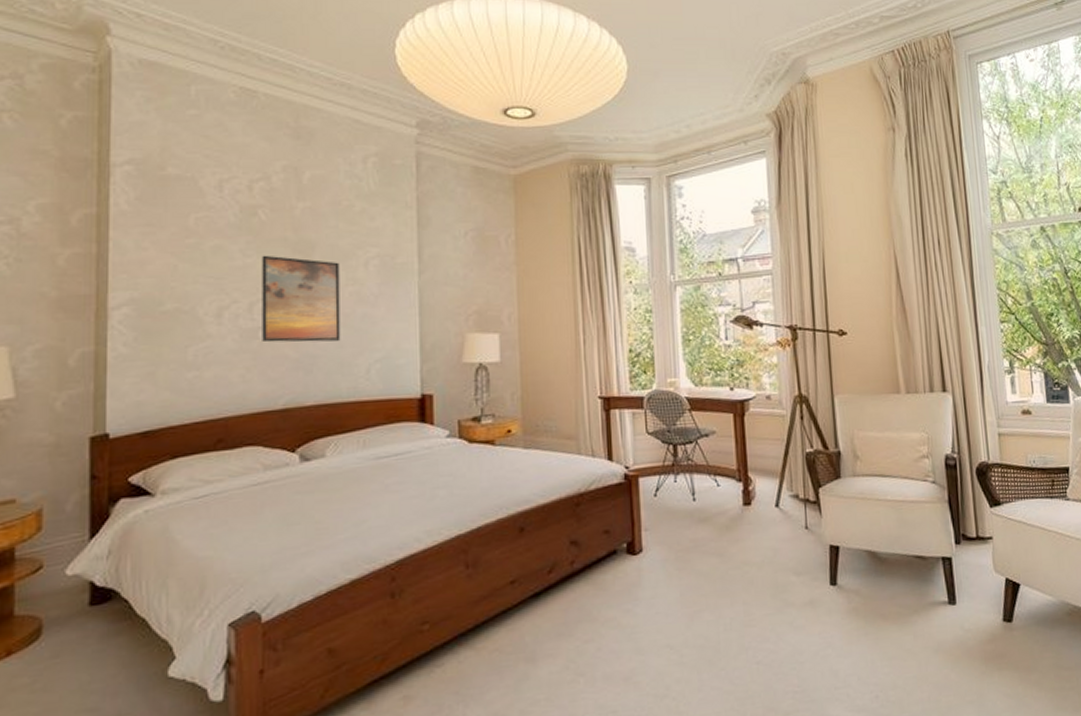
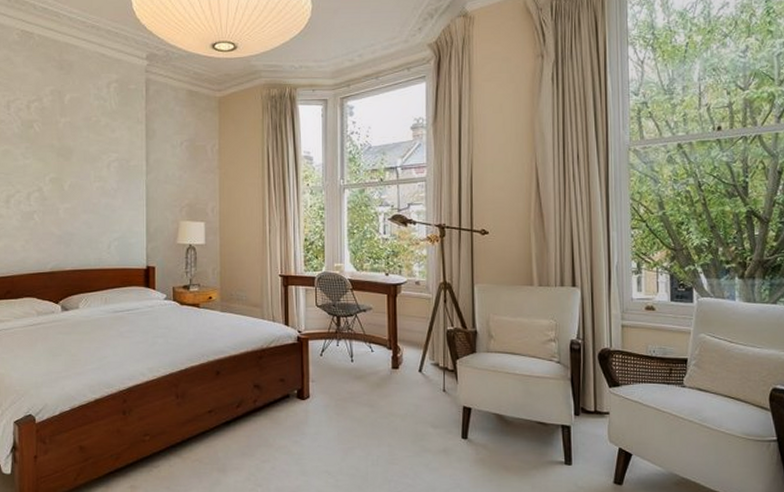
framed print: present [262,255,341,343] -> none [36,157,90,223]

